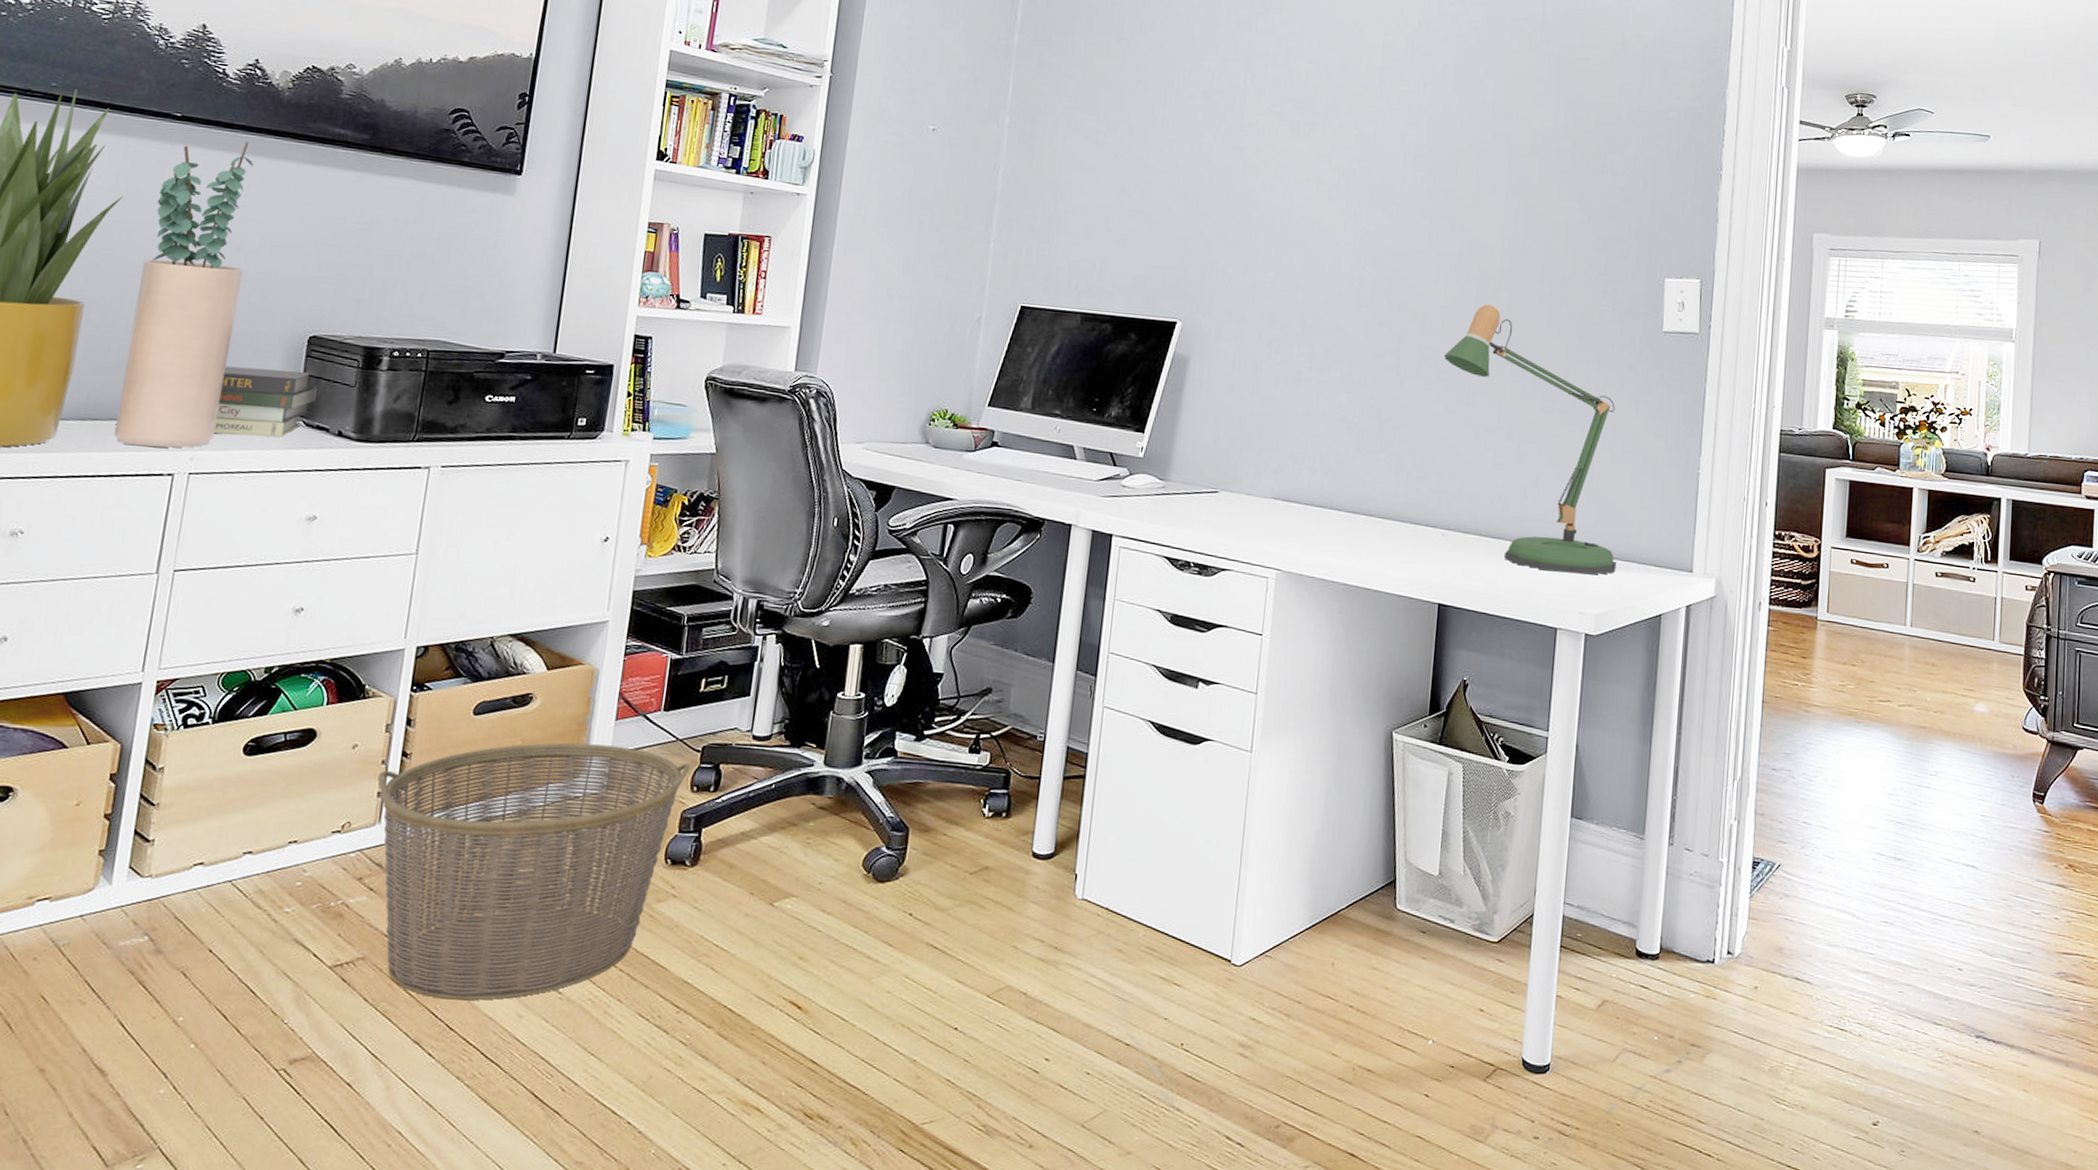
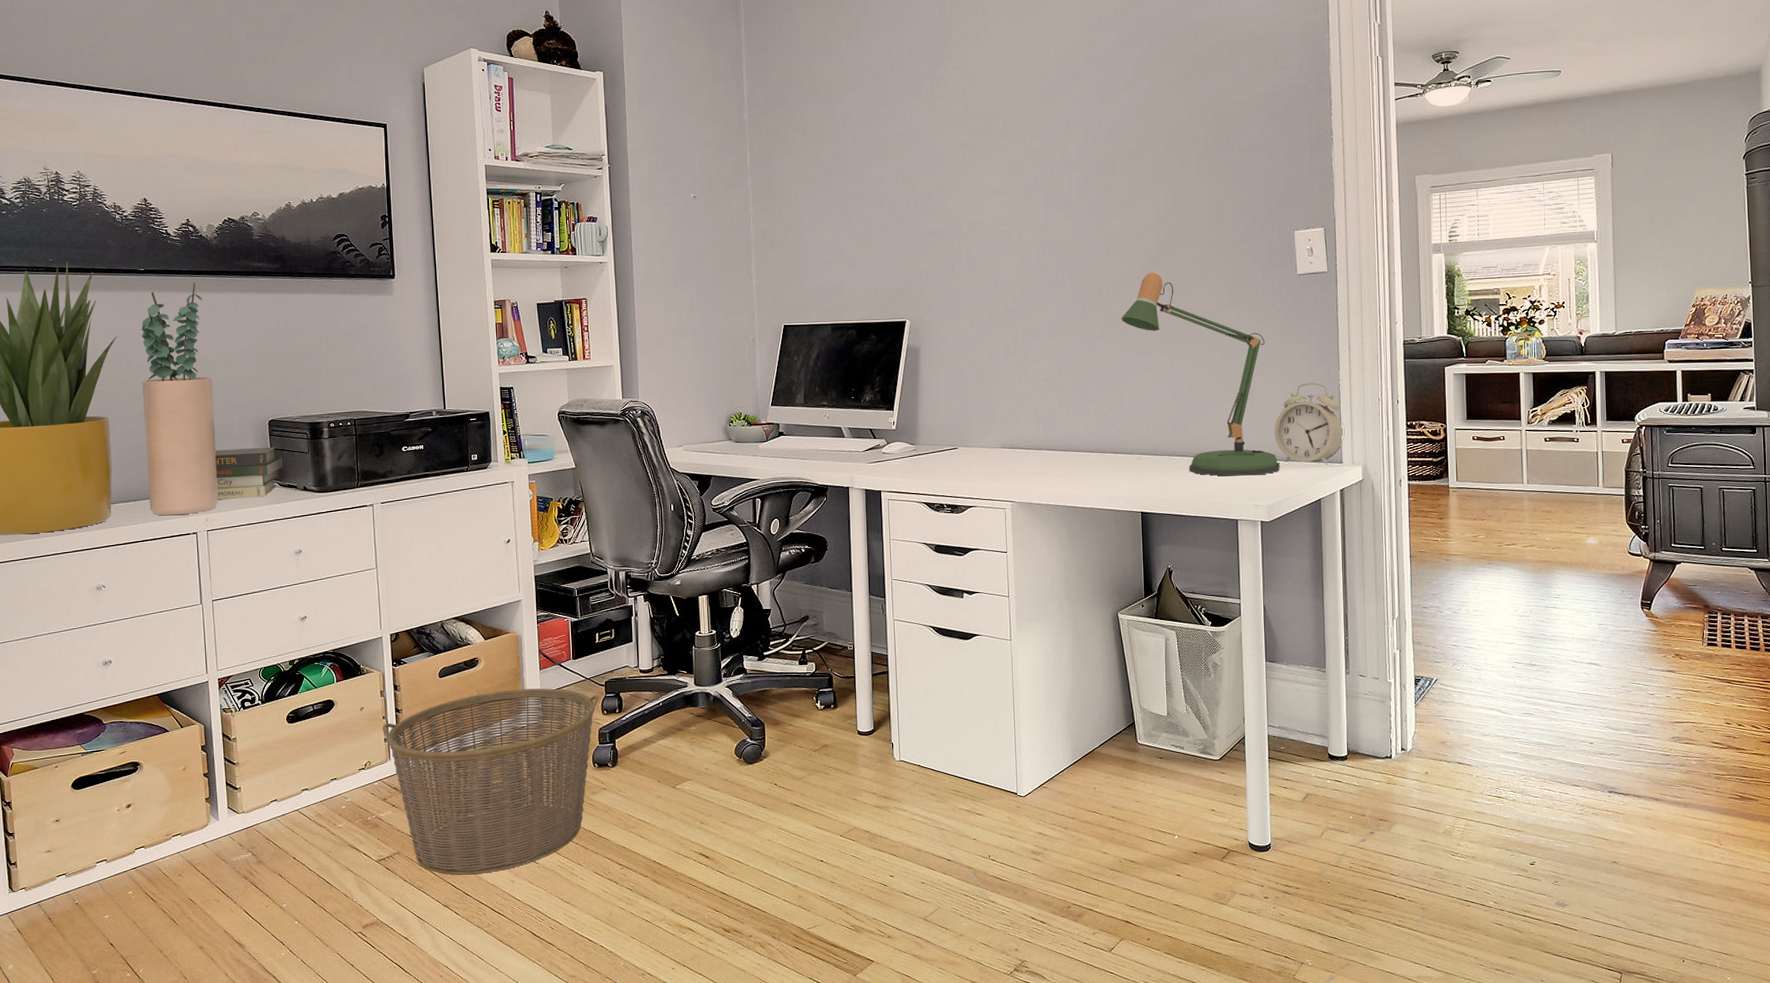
alarm clock: none [1614,465,1700,573] -> present [1274,382,1345,465]

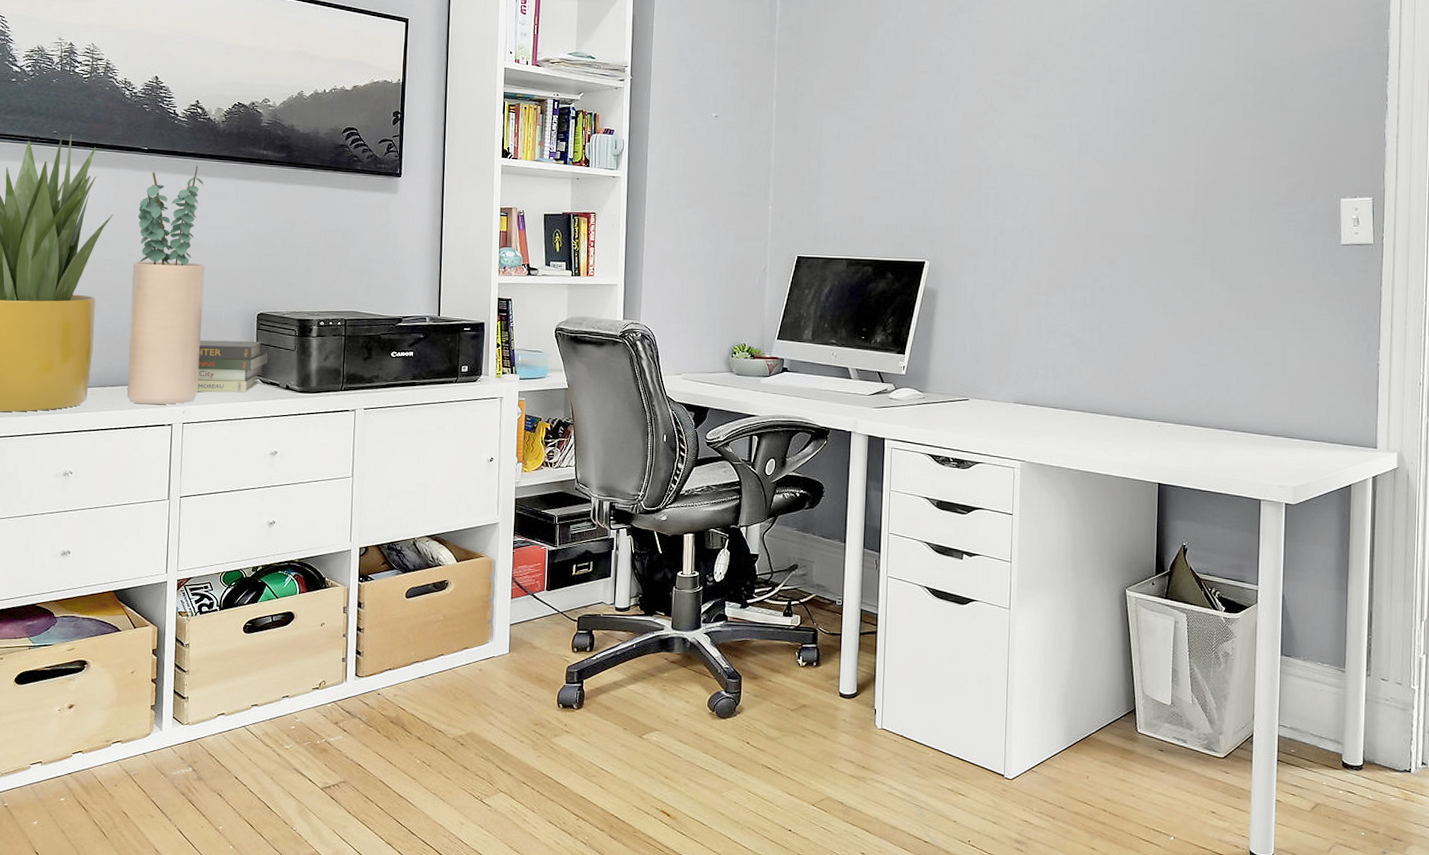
basket: present [382,688,599,875] -> none [341,617,570,812]
desk lamp: present [1121,273,1280,476] -> none [1151,231,1310,454]
alarm clock: present [1274,382,1345,465] -> none [1306,359,1382,449]

